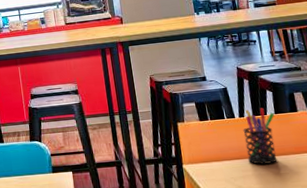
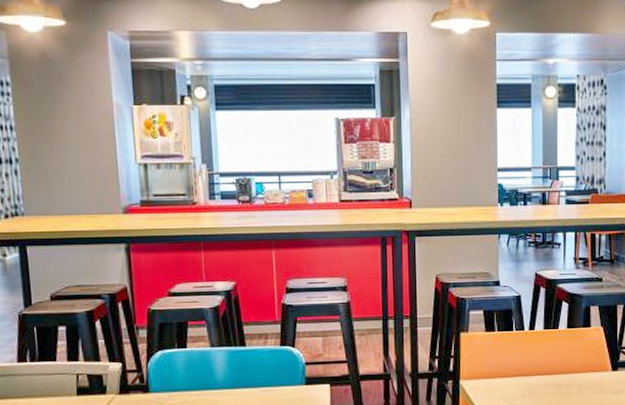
pen holder: present [243,107,278,165] -> none [531,320,567,383]

